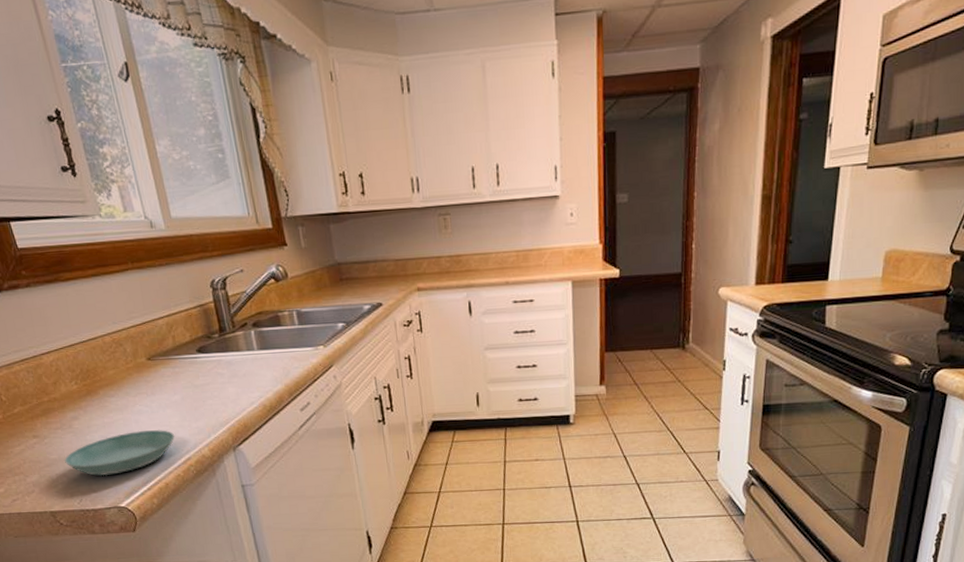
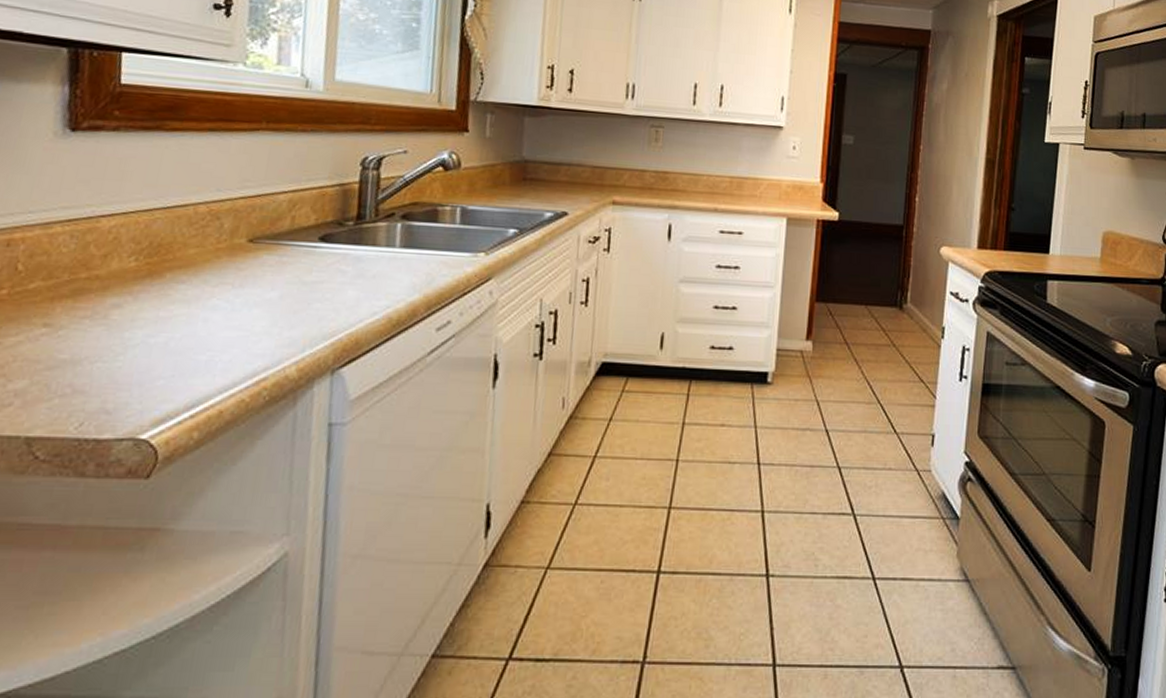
saucer: present [64,430,175,477] -> none [78,333,255,392]

